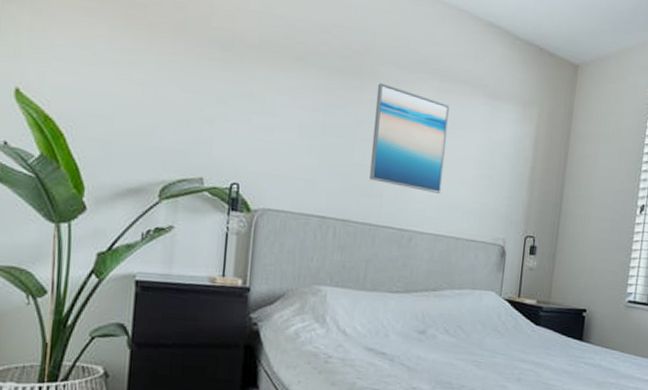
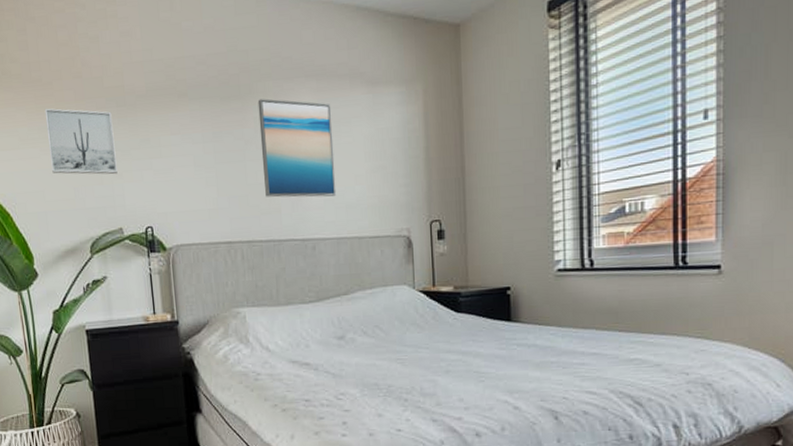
wall art: none [129,29,214,121] -> present [44,108,118,175]

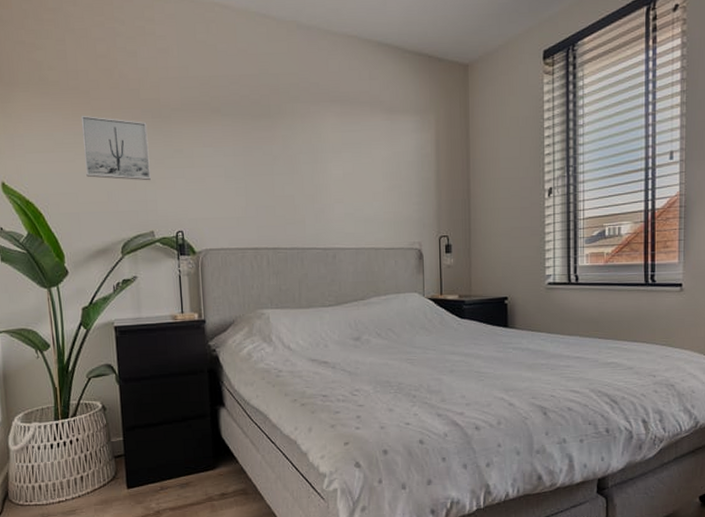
wall art: present [257,98,337,198] -> none [286,119,356,211]

